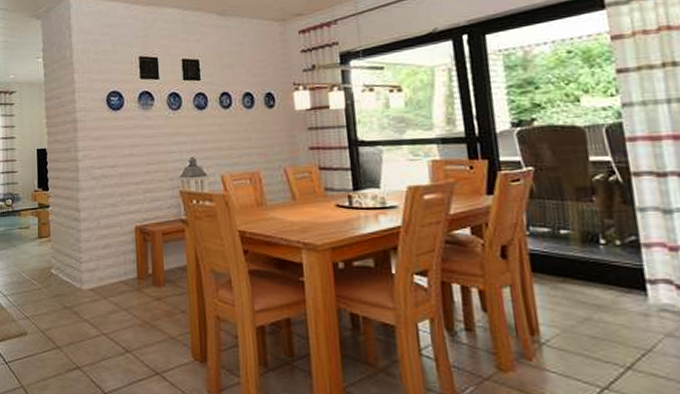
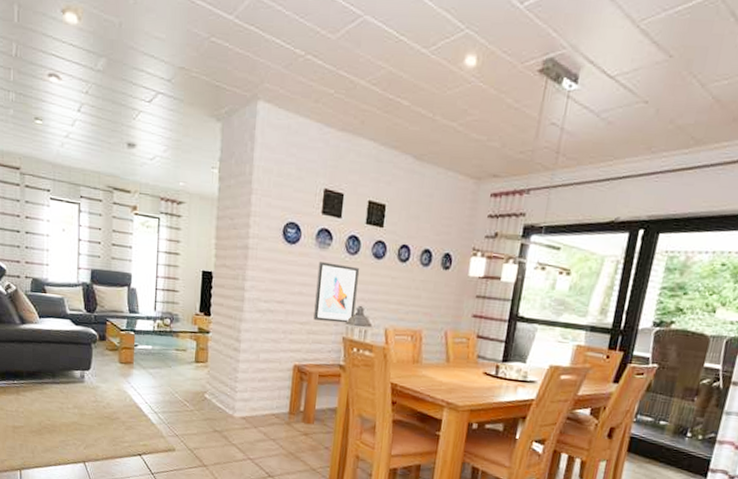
wall art: none [144,120,187,178] -> present [313,262,360,324]

